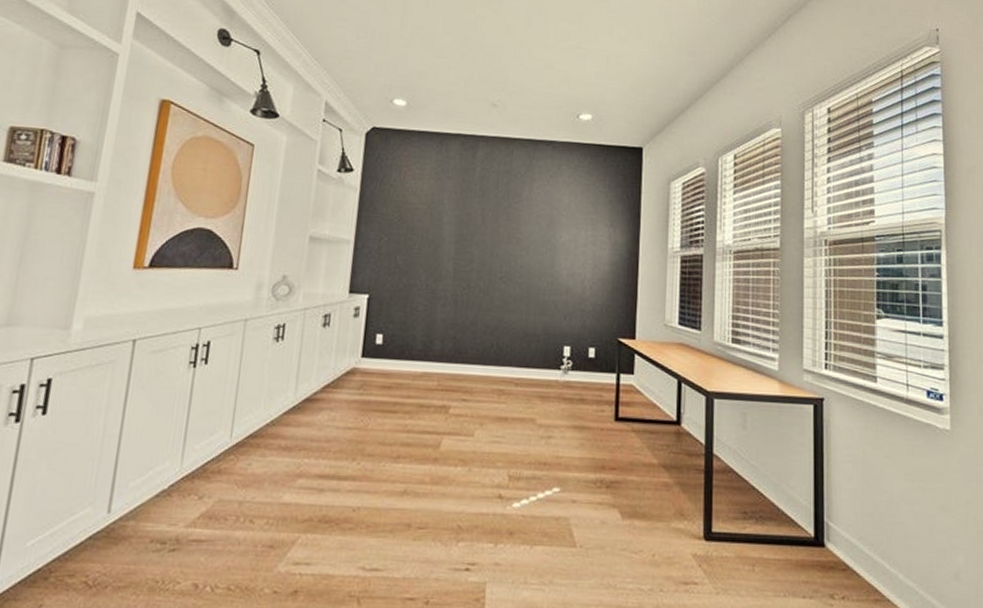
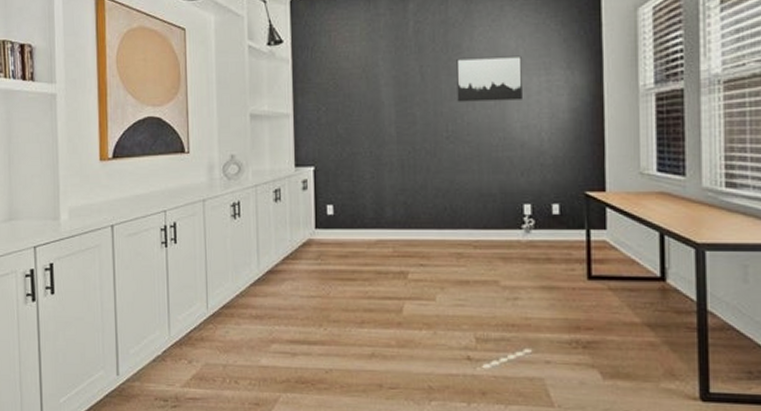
wall art: none [513,207,573,250] -> present [456,55,522,102]

